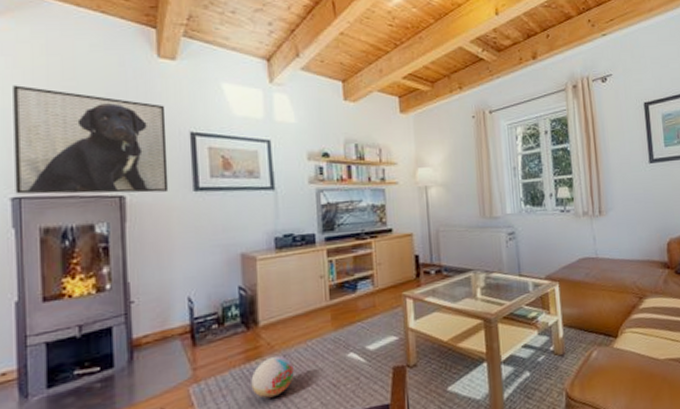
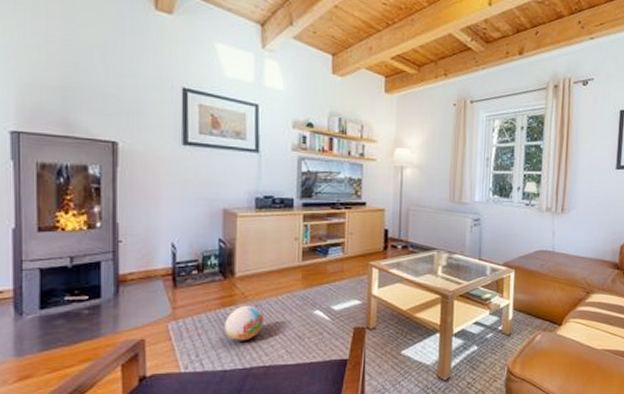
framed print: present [13,85,169,194] -> none [14,21,160,142]

